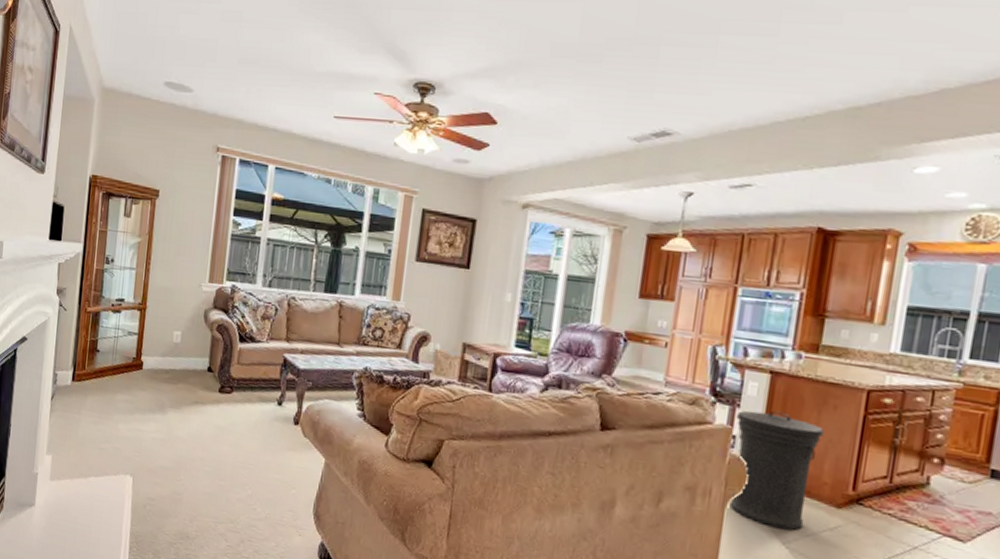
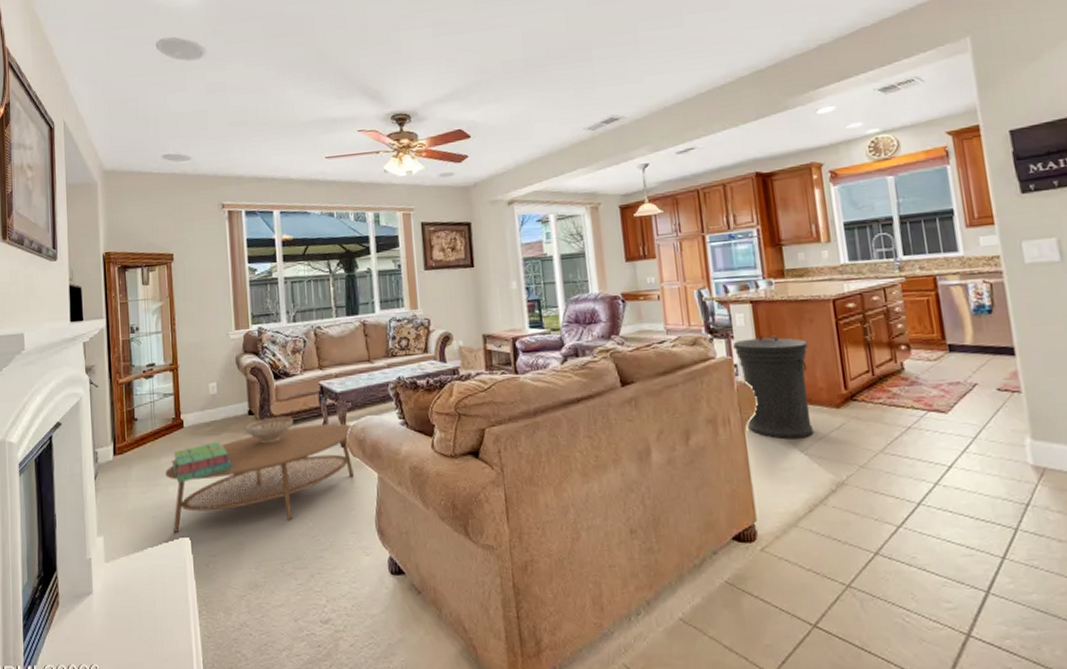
coffee table: none [117,392,311,484] -> present [165,423,354,533]
stack of books: none [125,390,184,423] -> present [171,441,233,483]
decorative bowl: none [202,378,252,405] -> present [245,416,294,444]

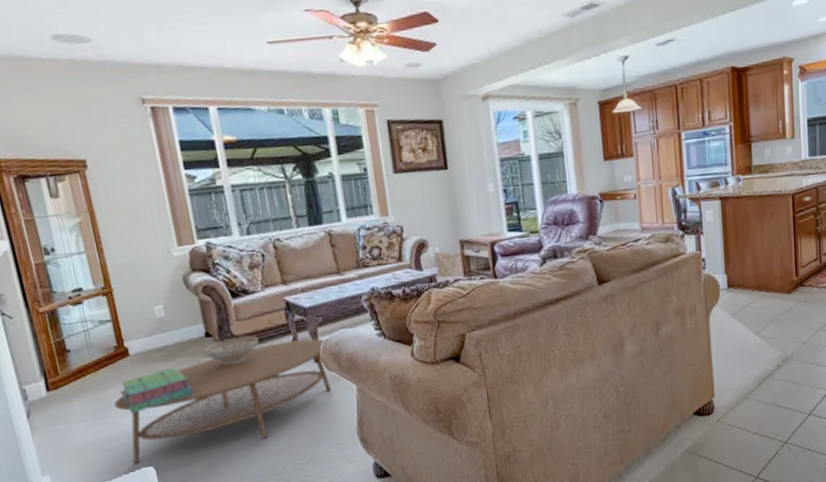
trash can: present [733,334,814,439] -> none [702,229,768,324]

